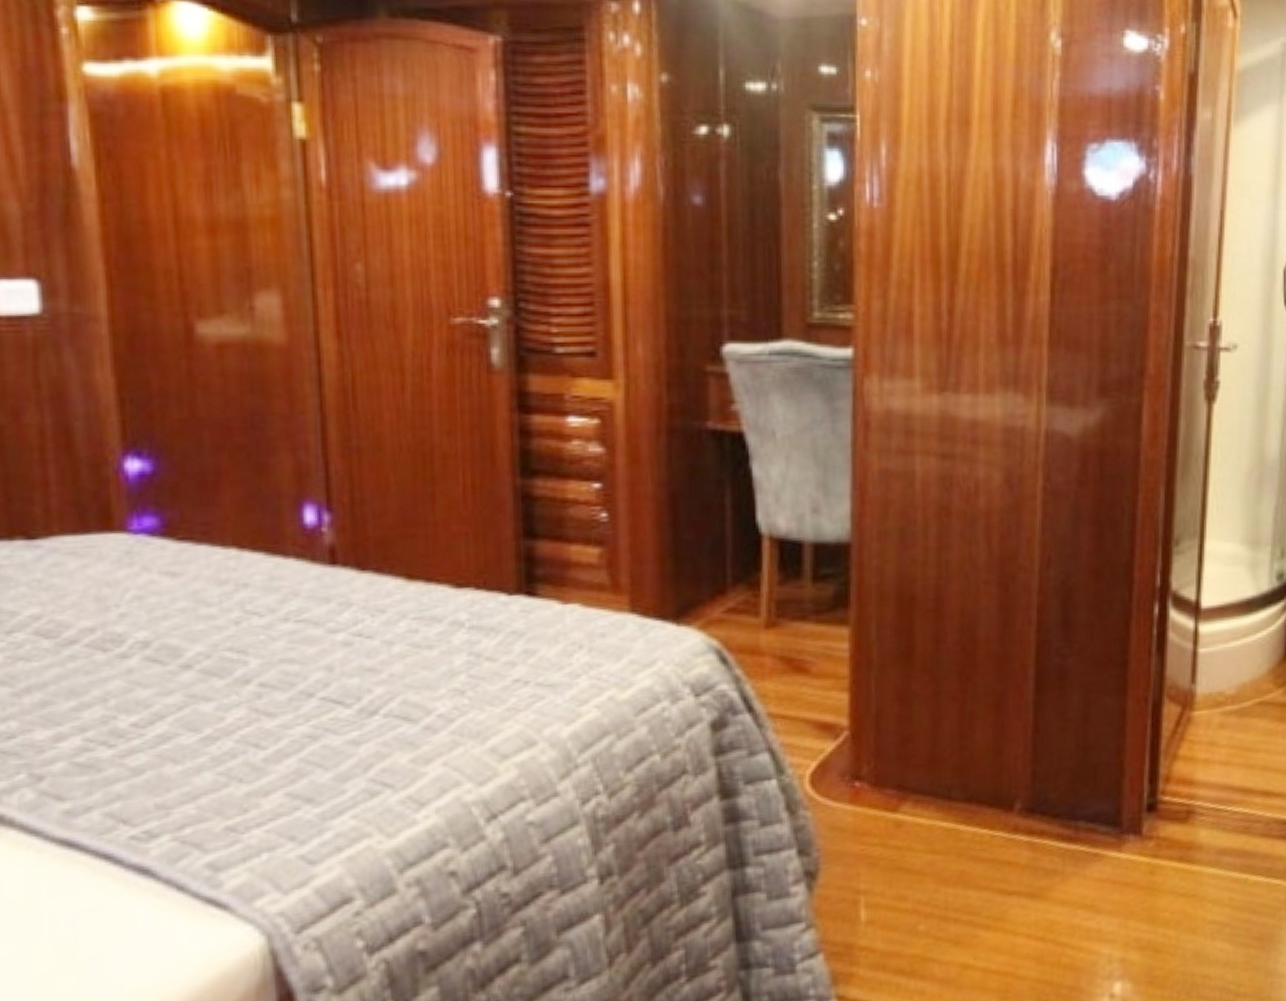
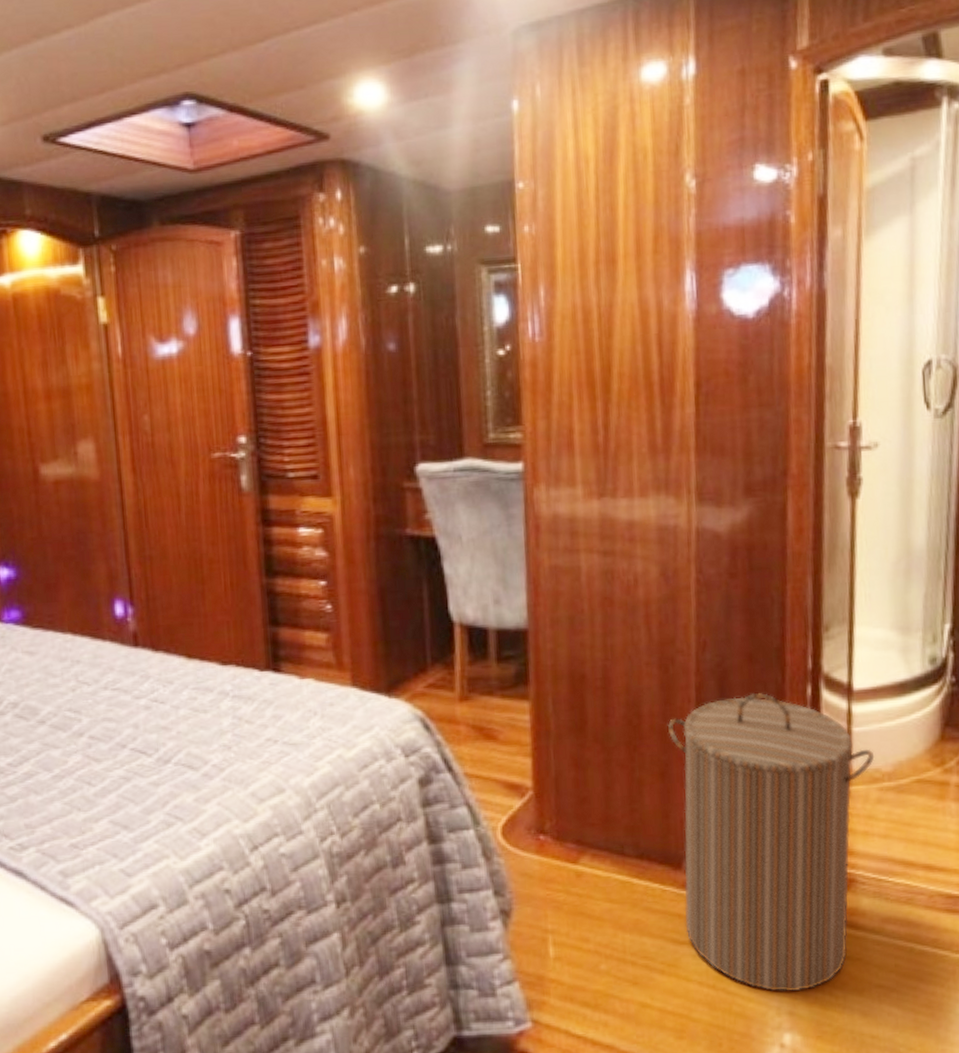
laundry hamper: none [1004,612,1219,939] -> present [667,692,875,992]

